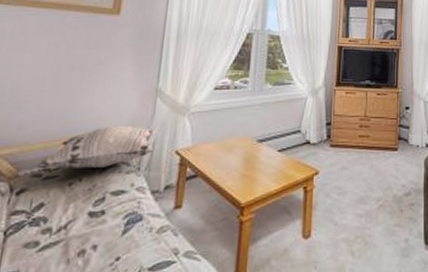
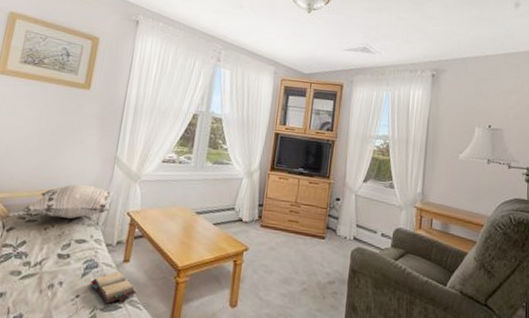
hardback book: none [134,220,193,262] -> present [91,271,136,304]

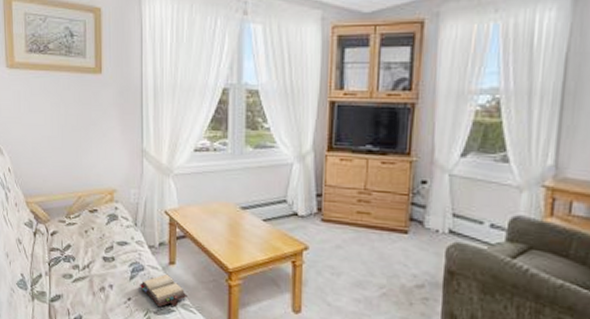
decorative pillow: present [22,184,115,219] -> none [61,182,149,220]

